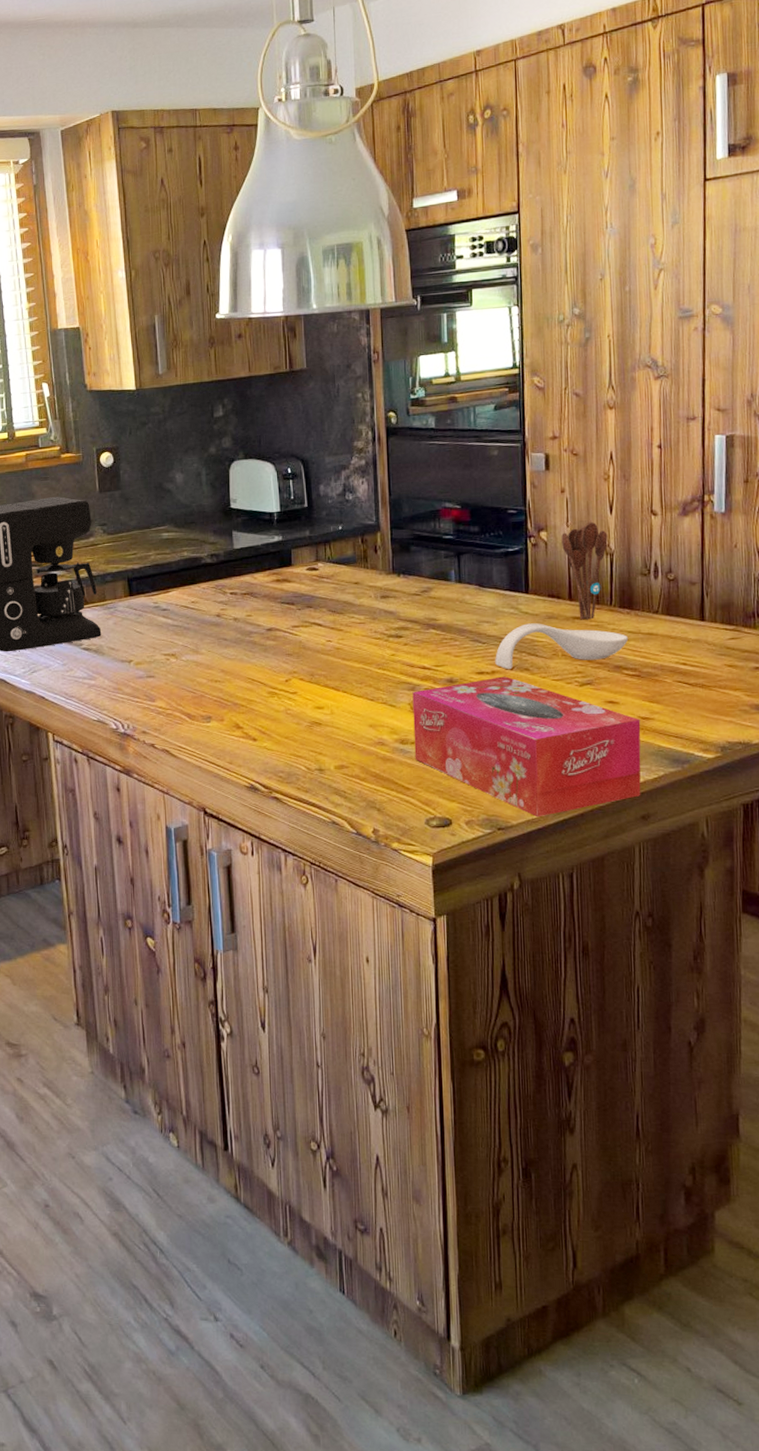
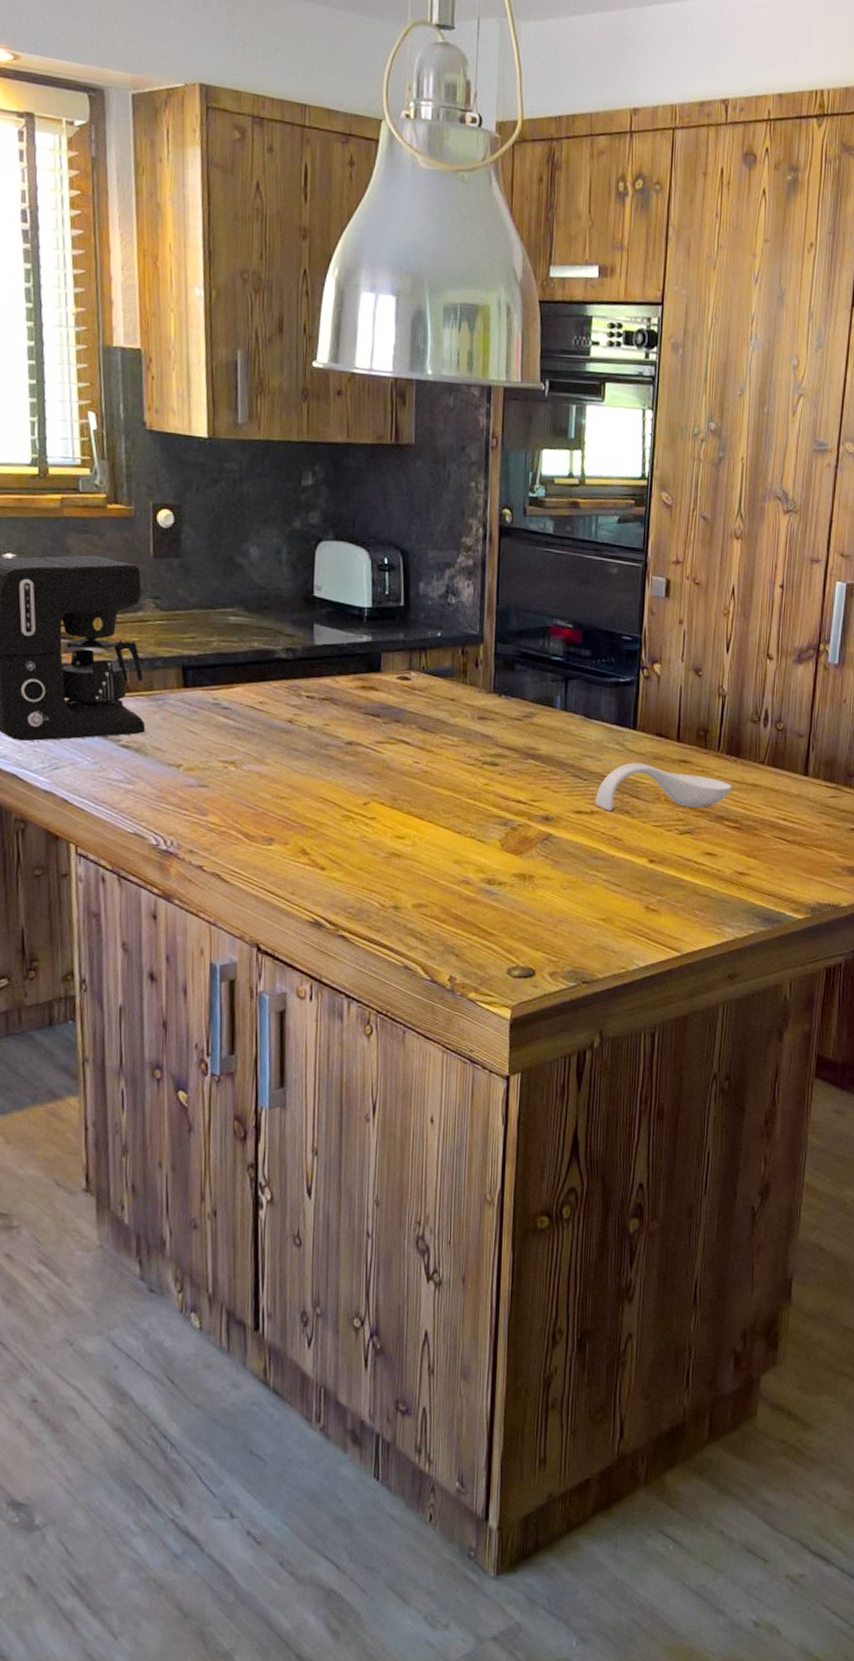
tissue box: present [412,676,641,818] -> none [501,817,736,972]
utensil holder: present [561,521,608,620] -> none [675,658,722,764]

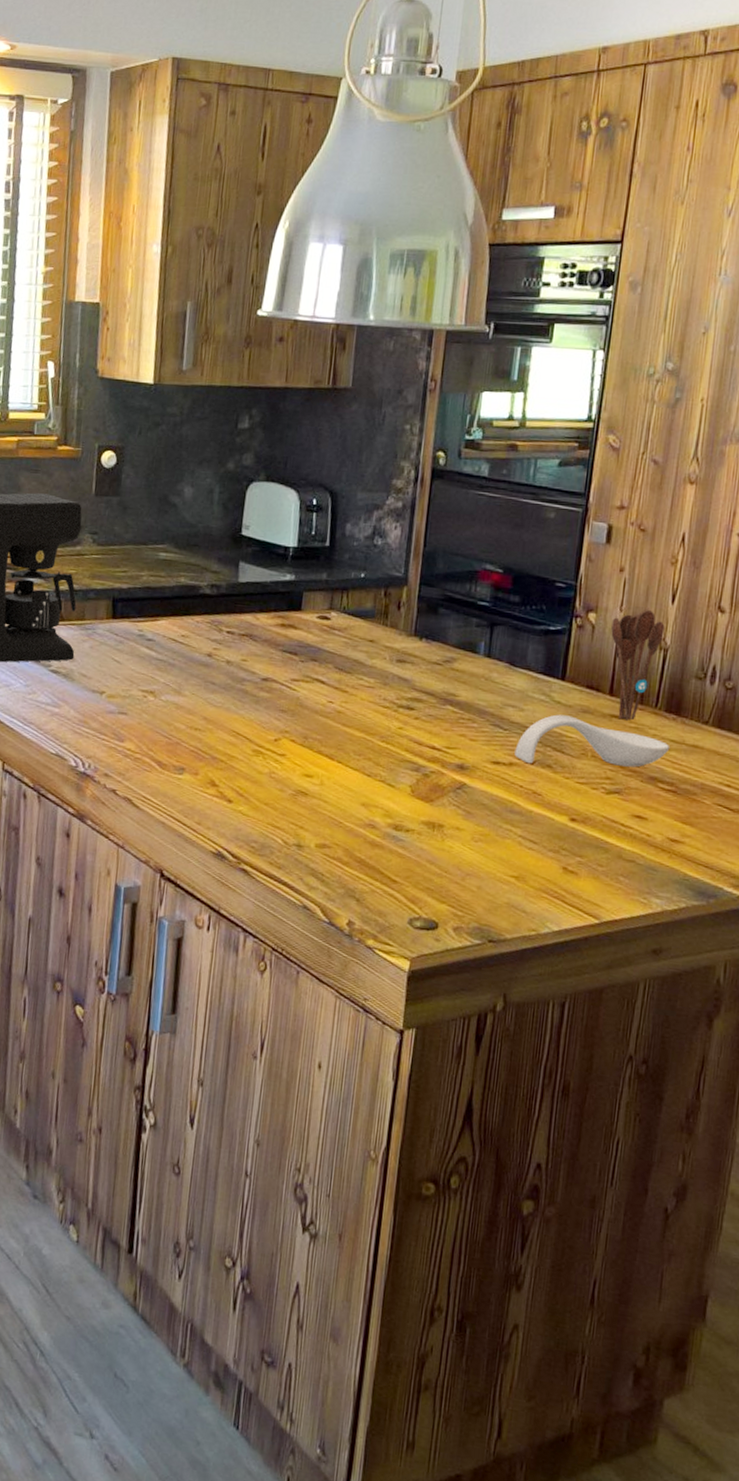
utensil holder: none [675,658,722,764] -> present [611,609,665,721]

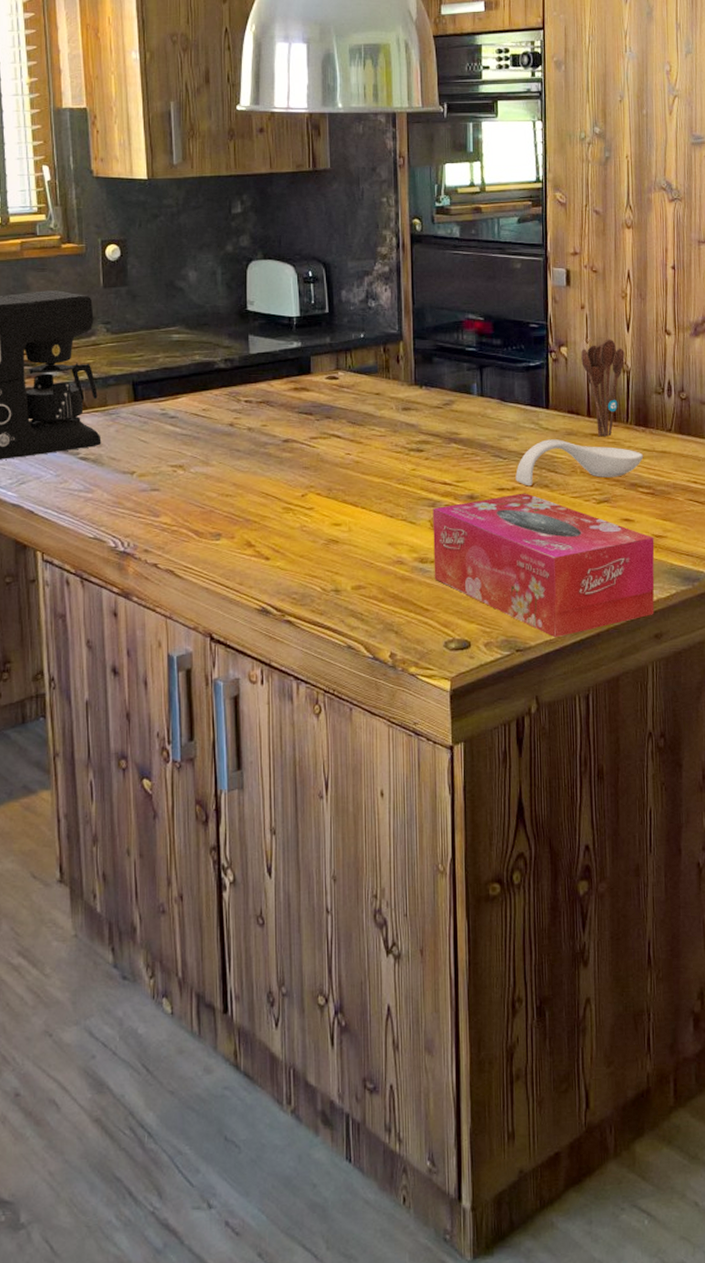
tissue box: none [407,770,669,935] -> present [433,493,655,638]

